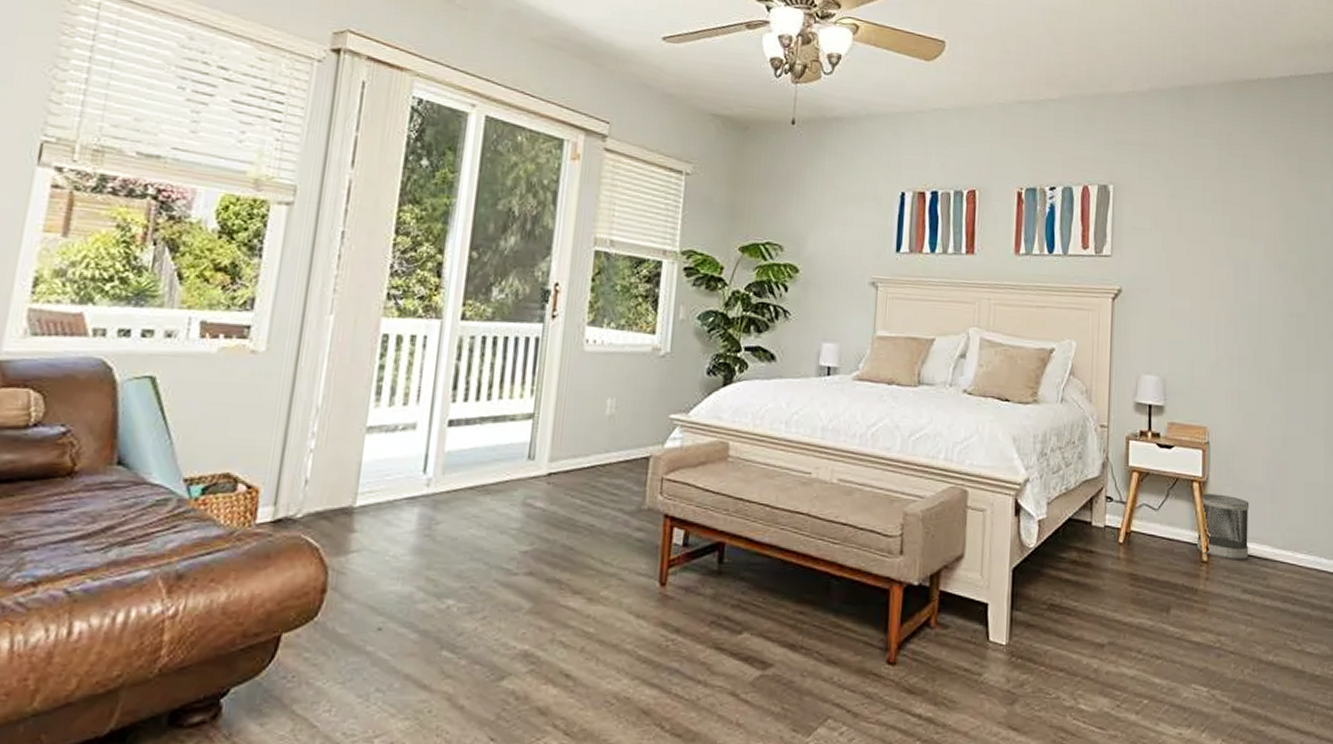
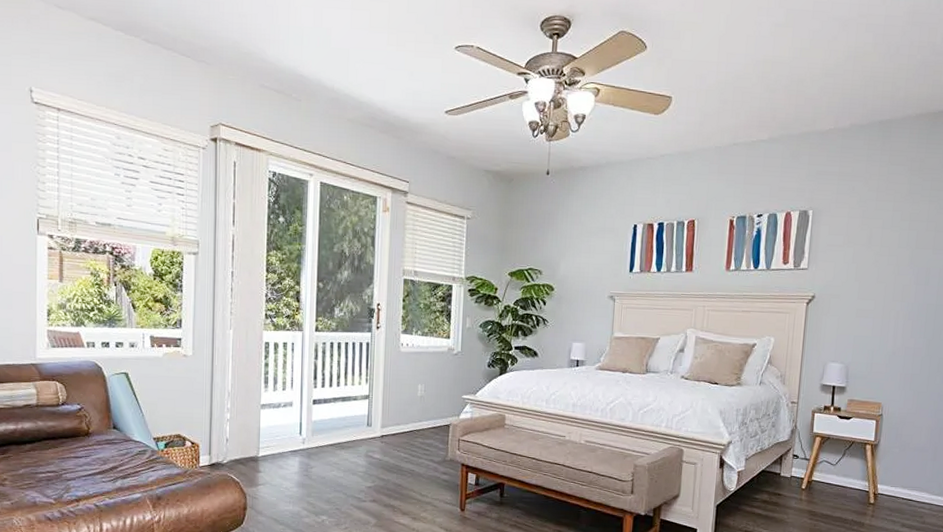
wastebasket: present [1196,493,1250,561] -> none [865,453,914,504]

